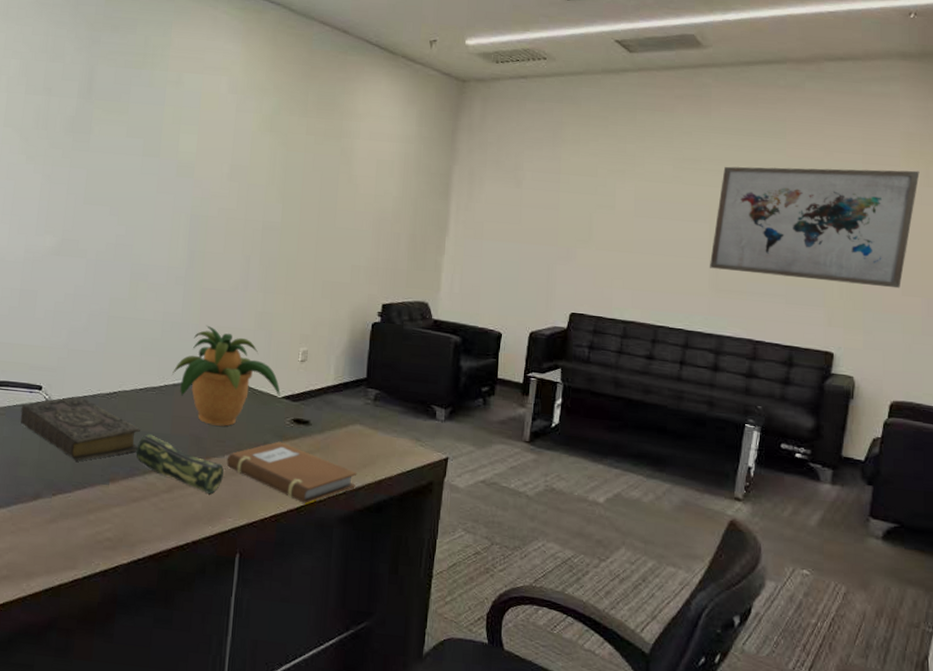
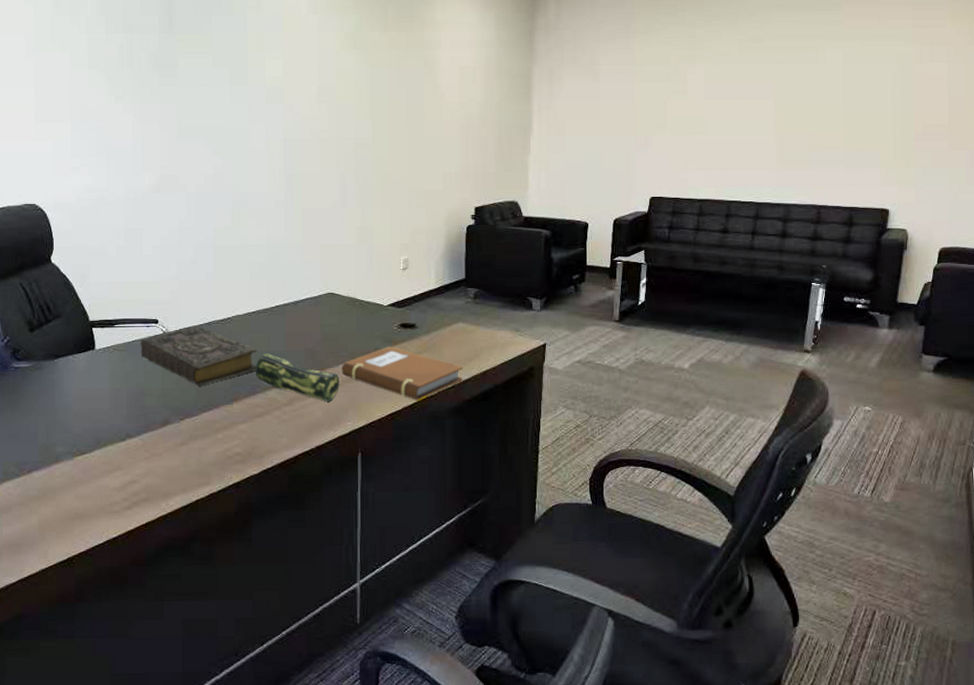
potted plant: present [172,325,280,426] -> none [282,244,386,338]
wall art: present [710,166,920,289] -> none [776,30,964,144]

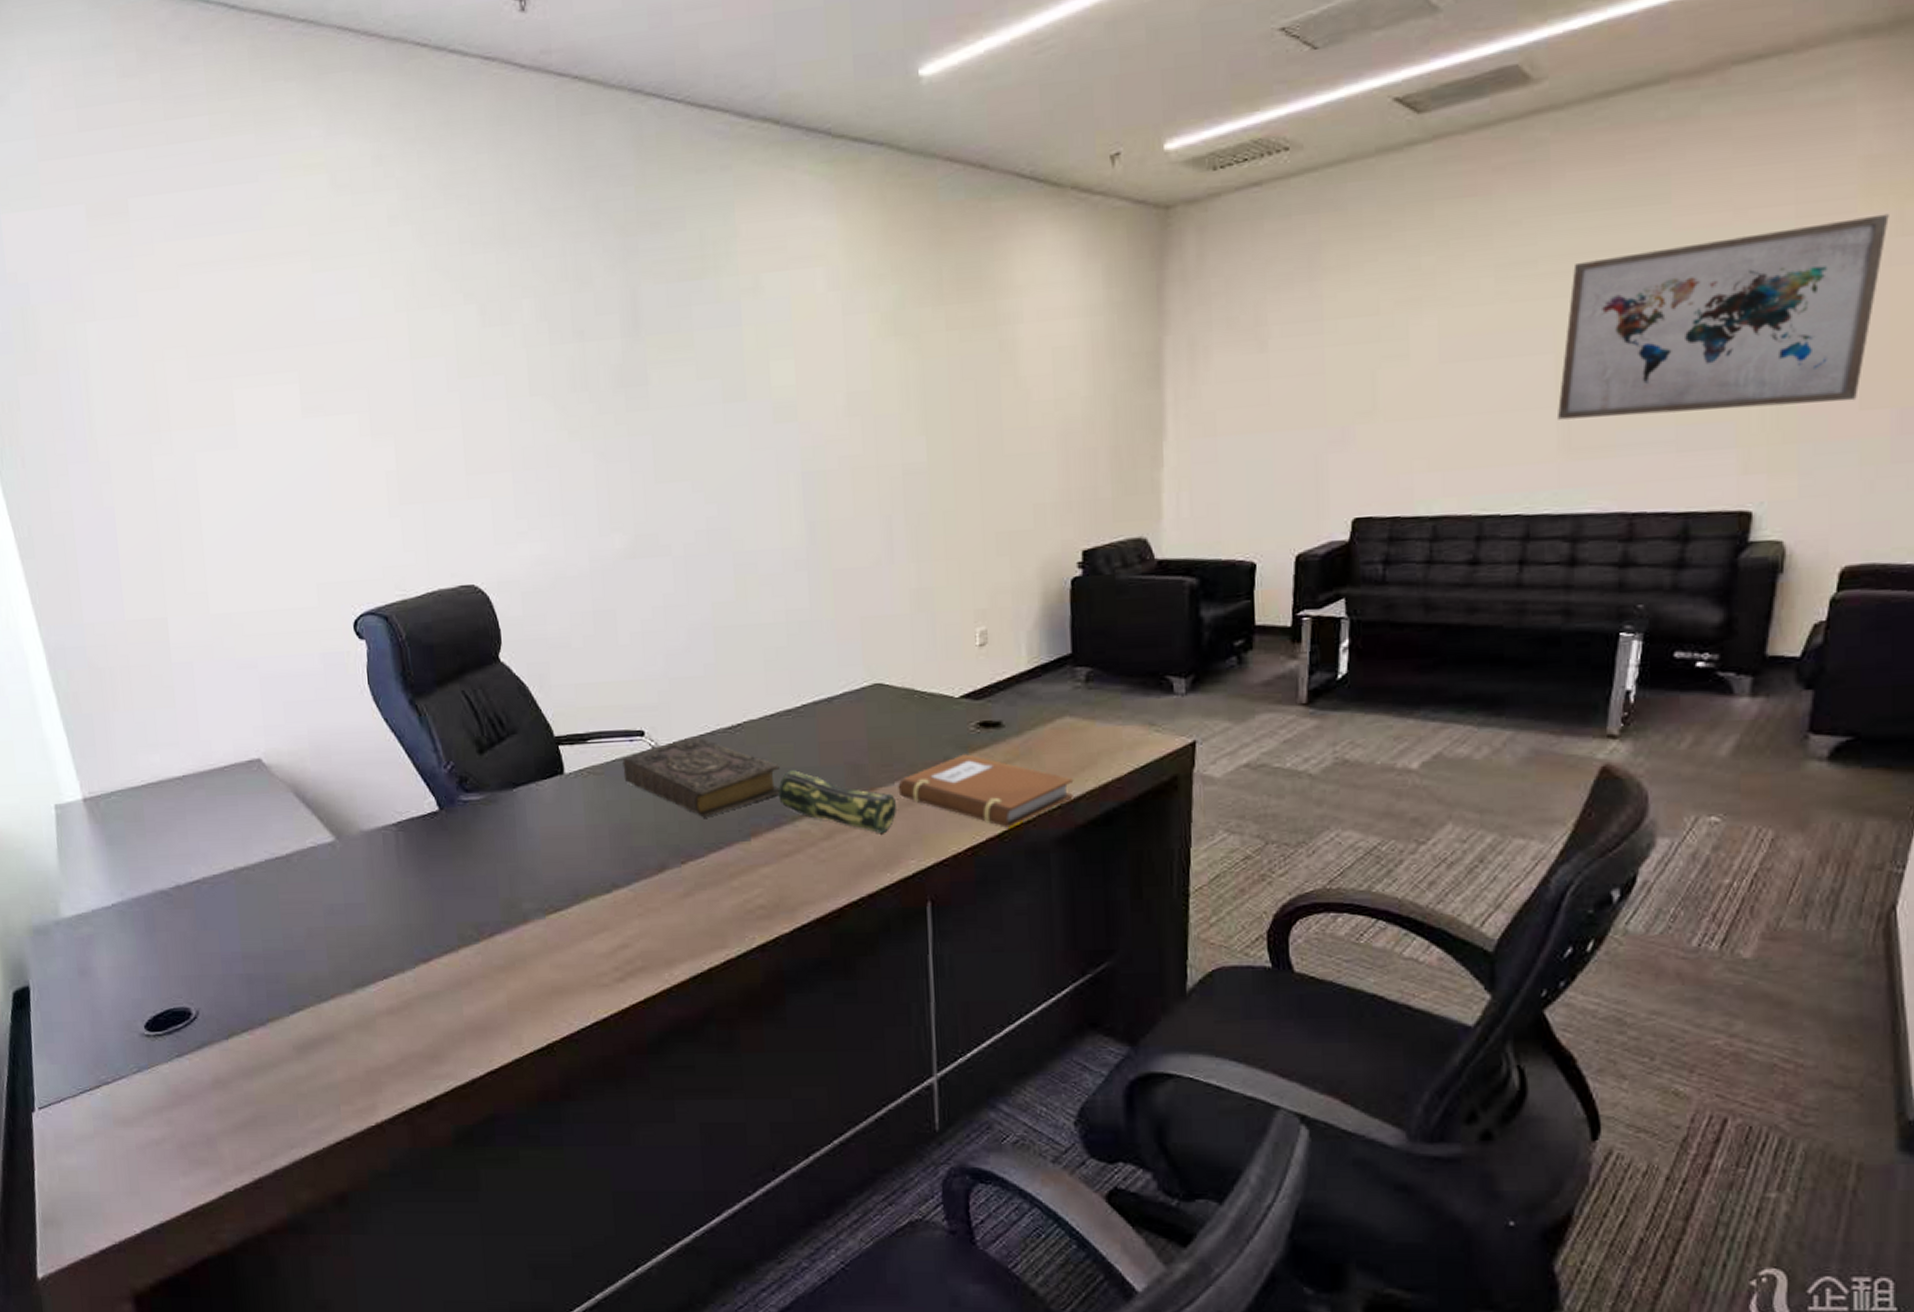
wall art: none [776,30,964,144] -> present [1558,213,1889,420]

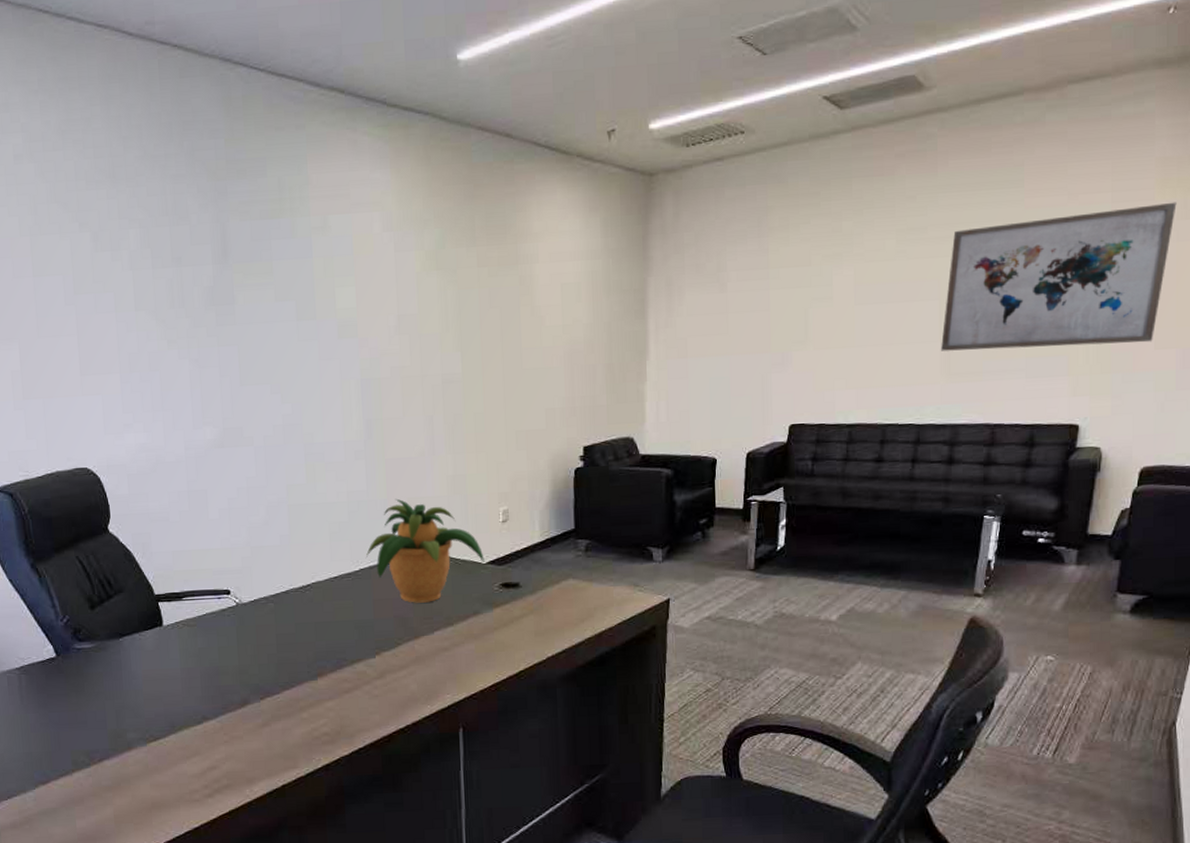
book: present [622,736,780,818] -> none [212,594,342,662]
pencil case: present [778,769,896,834] -> none [340,621,435,674]
potted plant: none [810,617,957,747] -> present [366,498,485,603]
notebook: present [898,754,1074,828] -> none [437,609,576,668]

